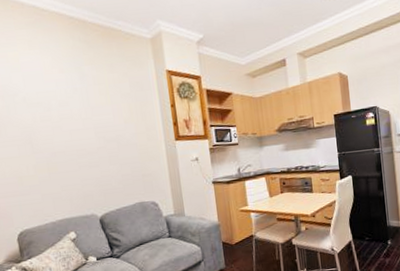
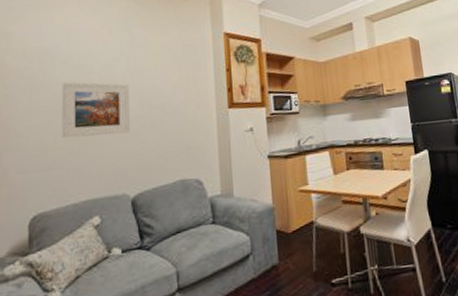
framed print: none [25,118,91,168] -> present [61,82,130,138]

